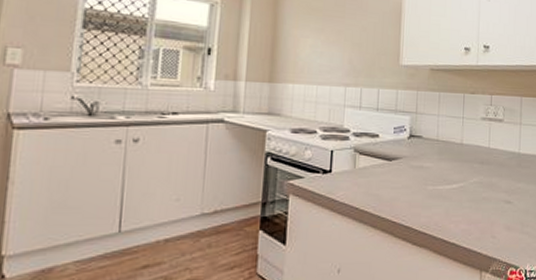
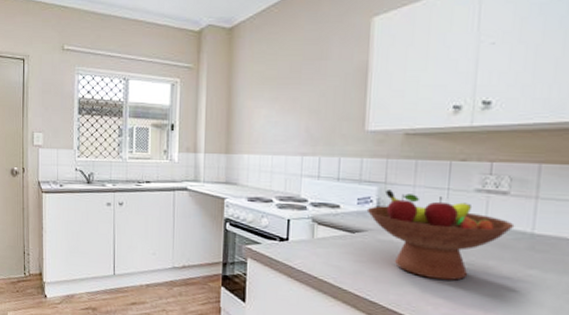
fruit bowl: none [401,119,508,198] -> present [366,189,515,281]

